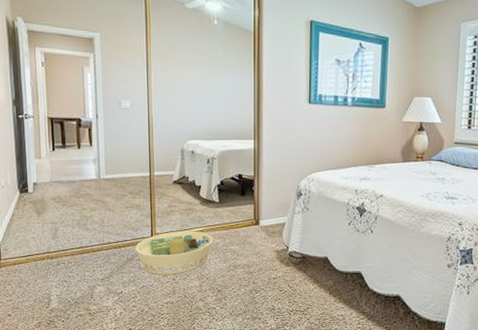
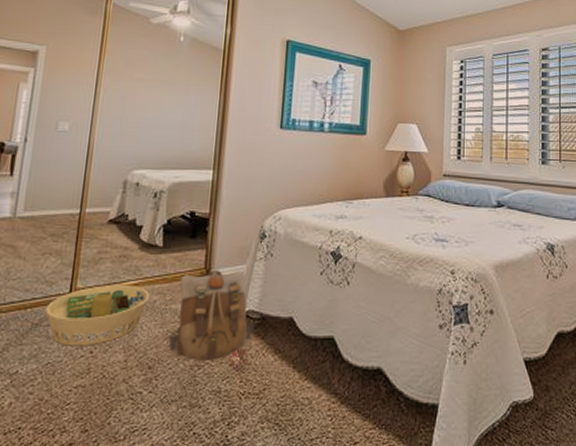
backpack: none [230,220,298,294] -> present [167,269,255,370]

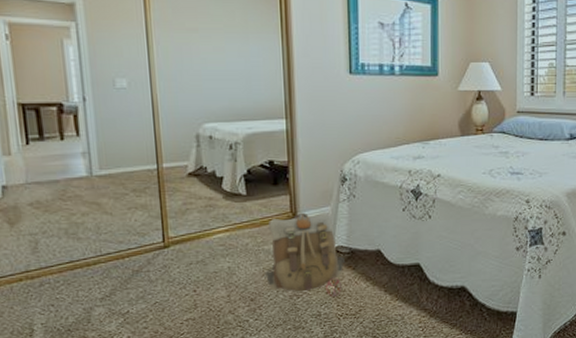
laundry basket: present [45,284,150,346] -> none [143,231,242,287]

